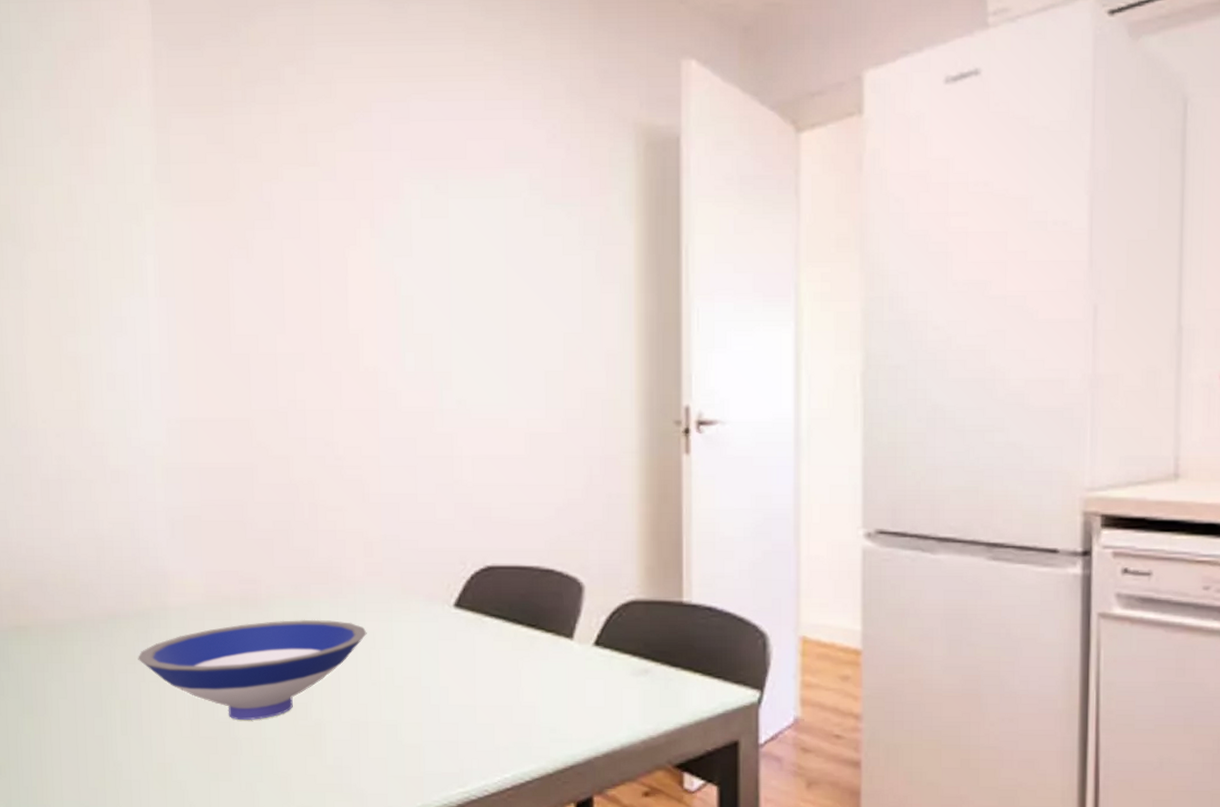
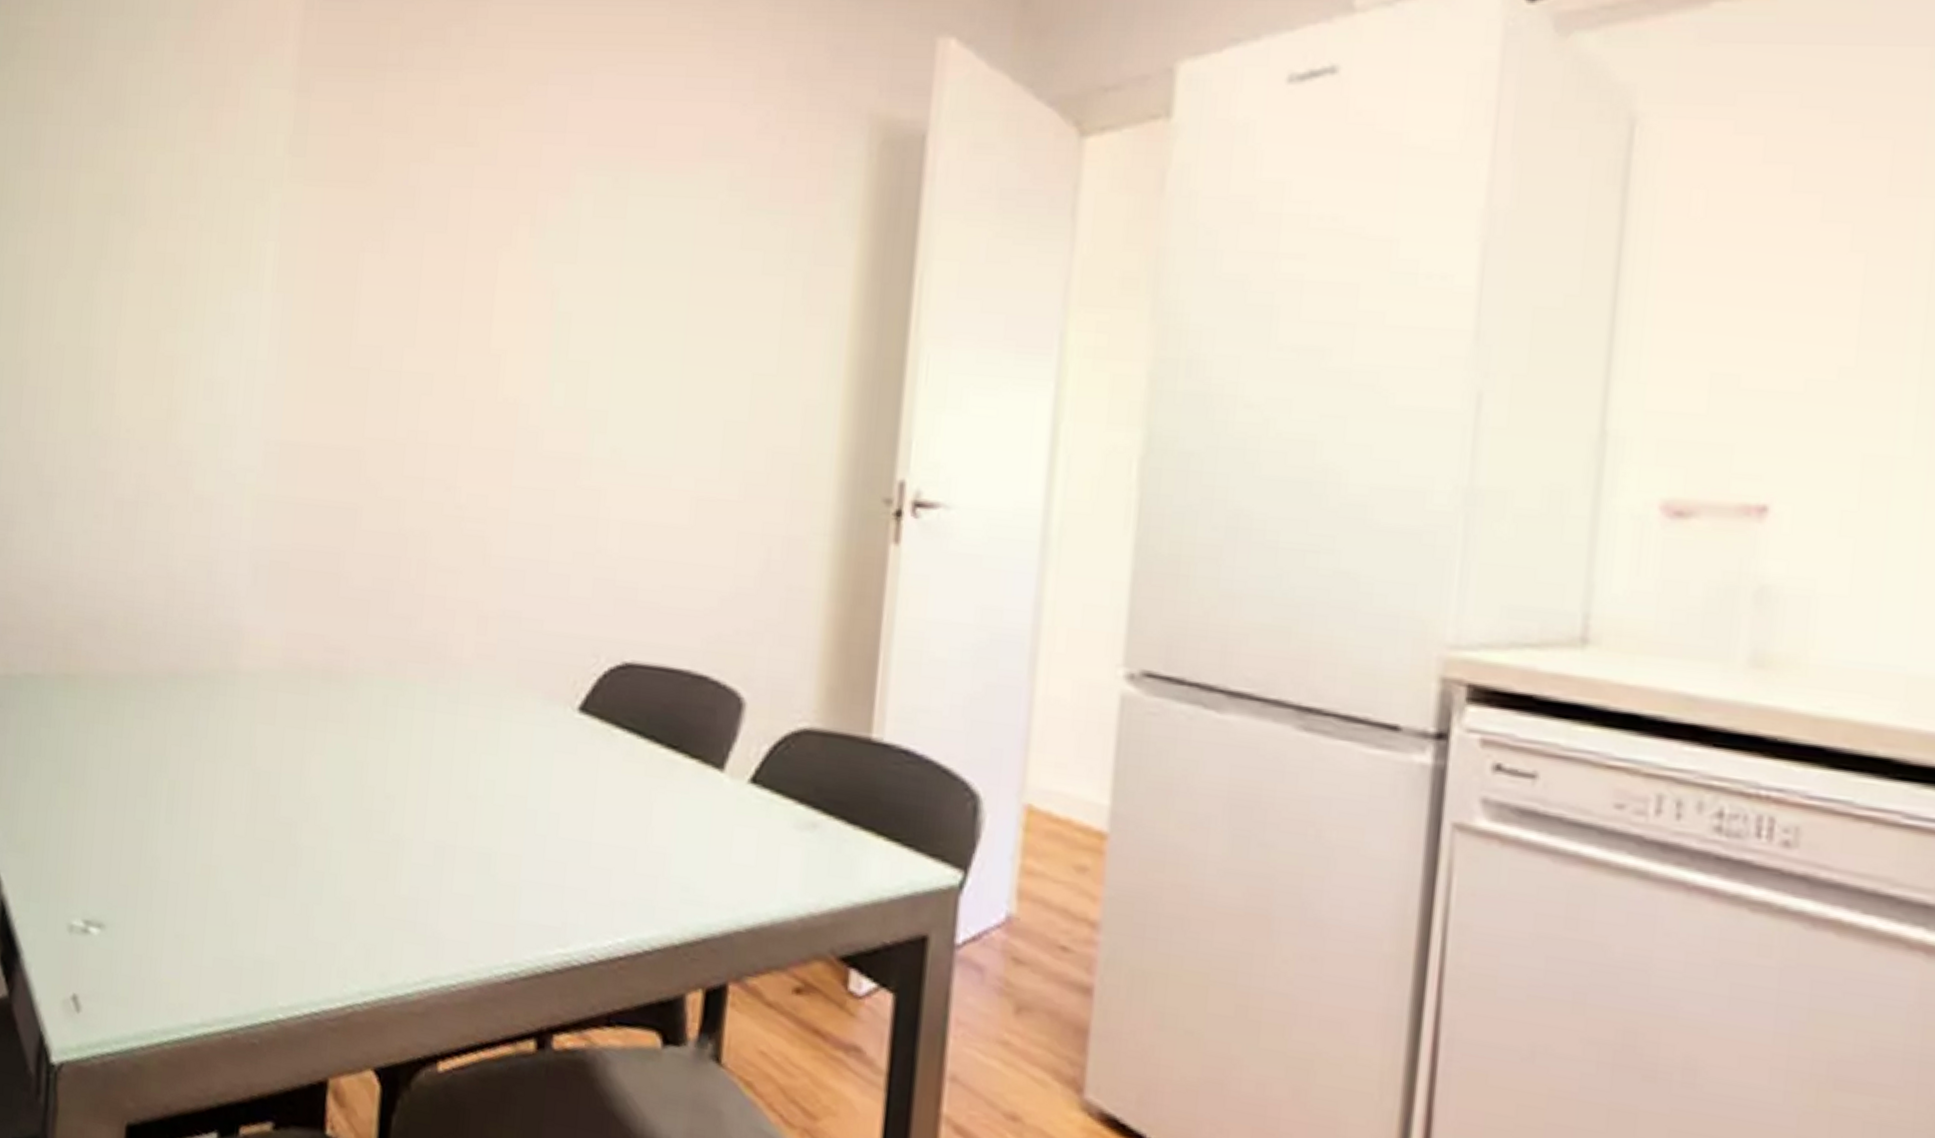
bowl: present [138,619,367,720] -> none [195,702,468,826]

